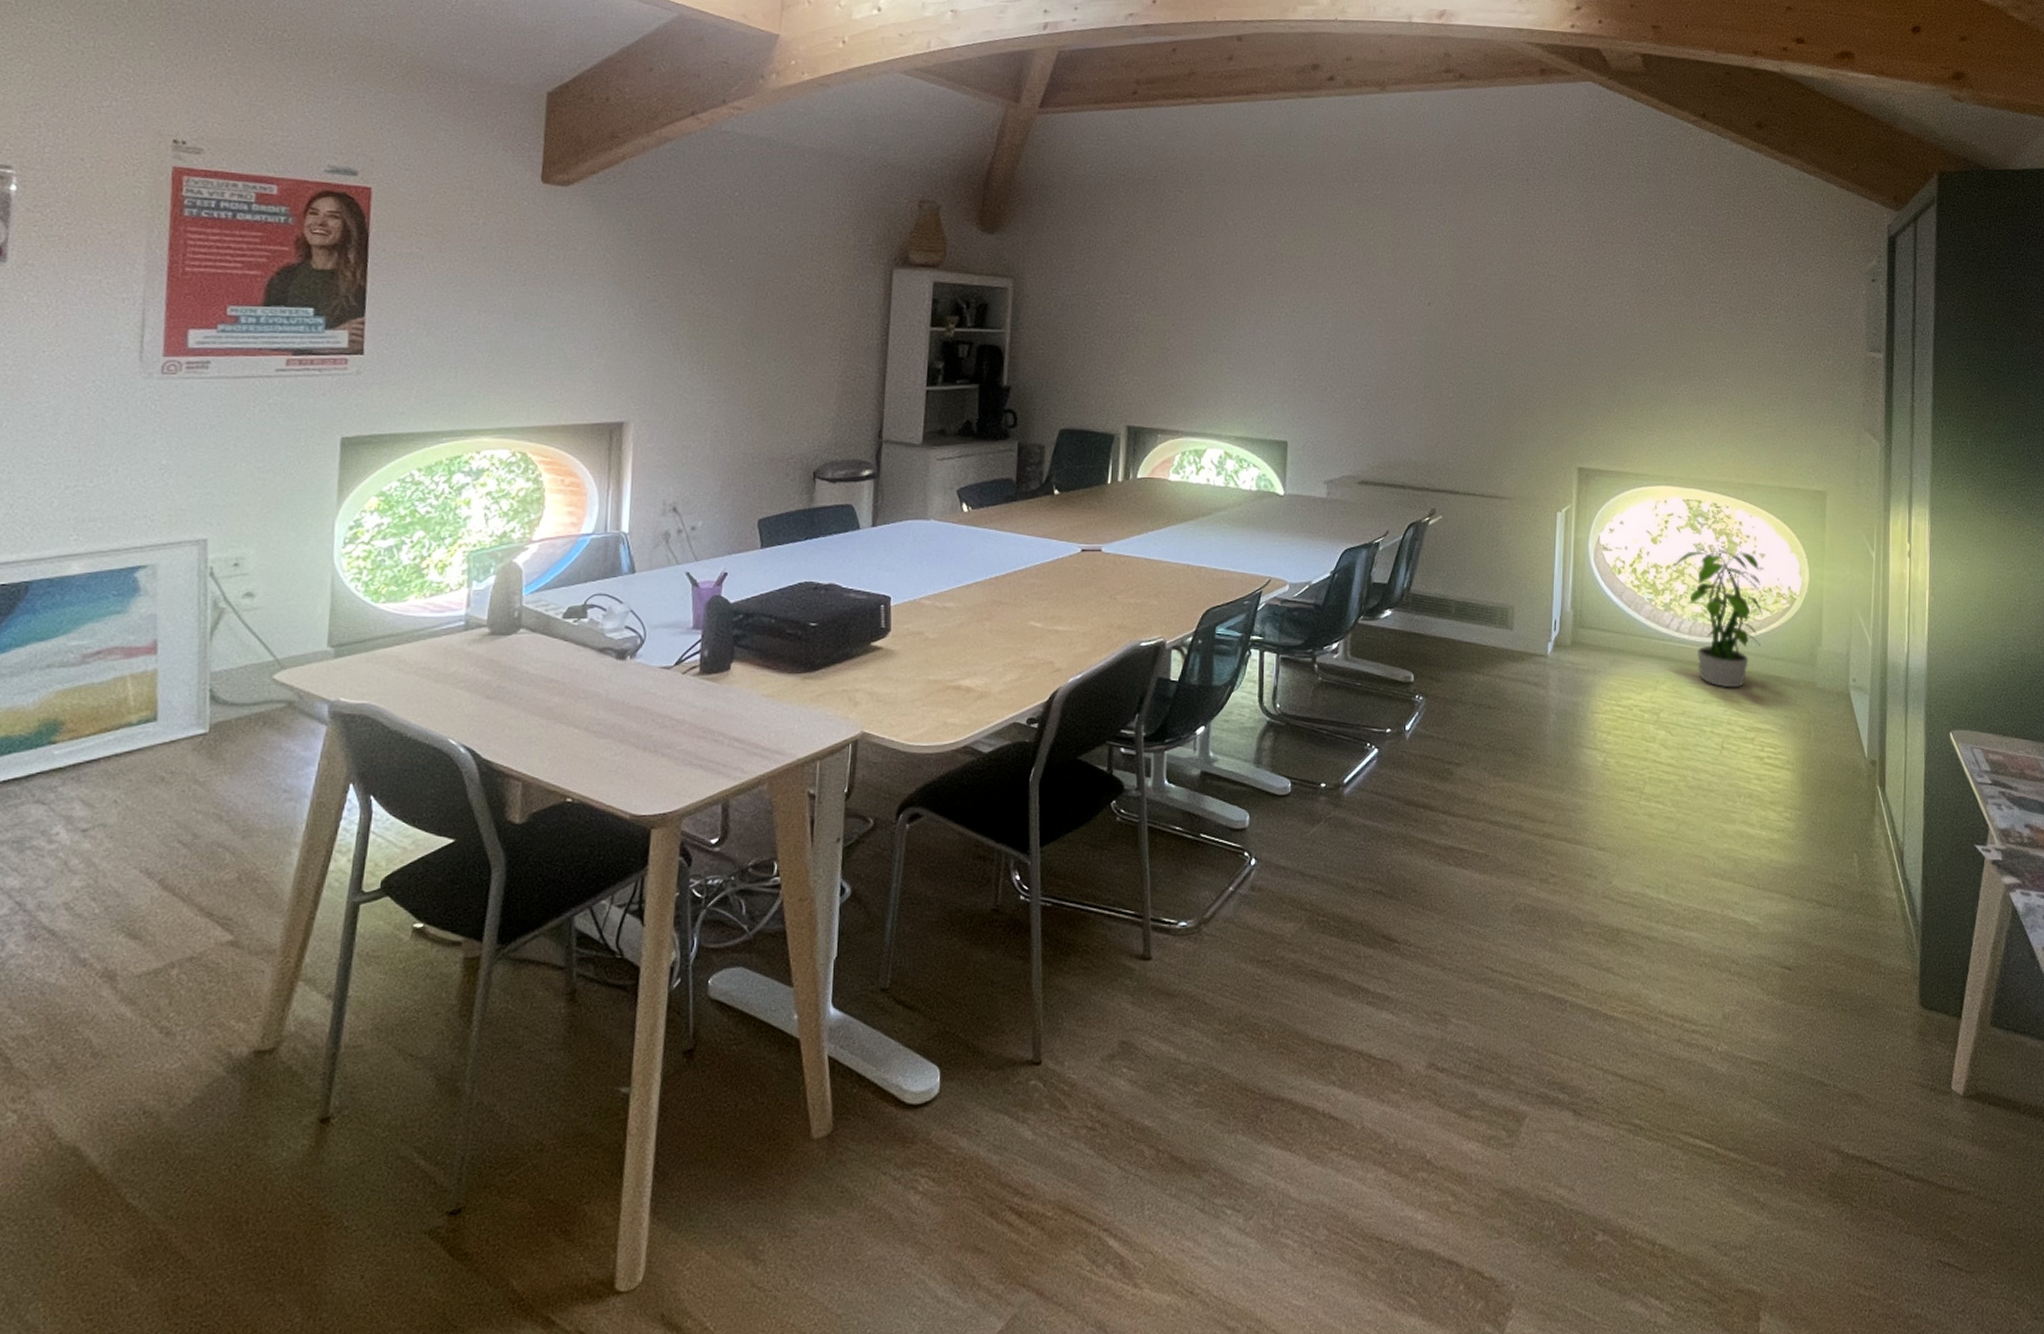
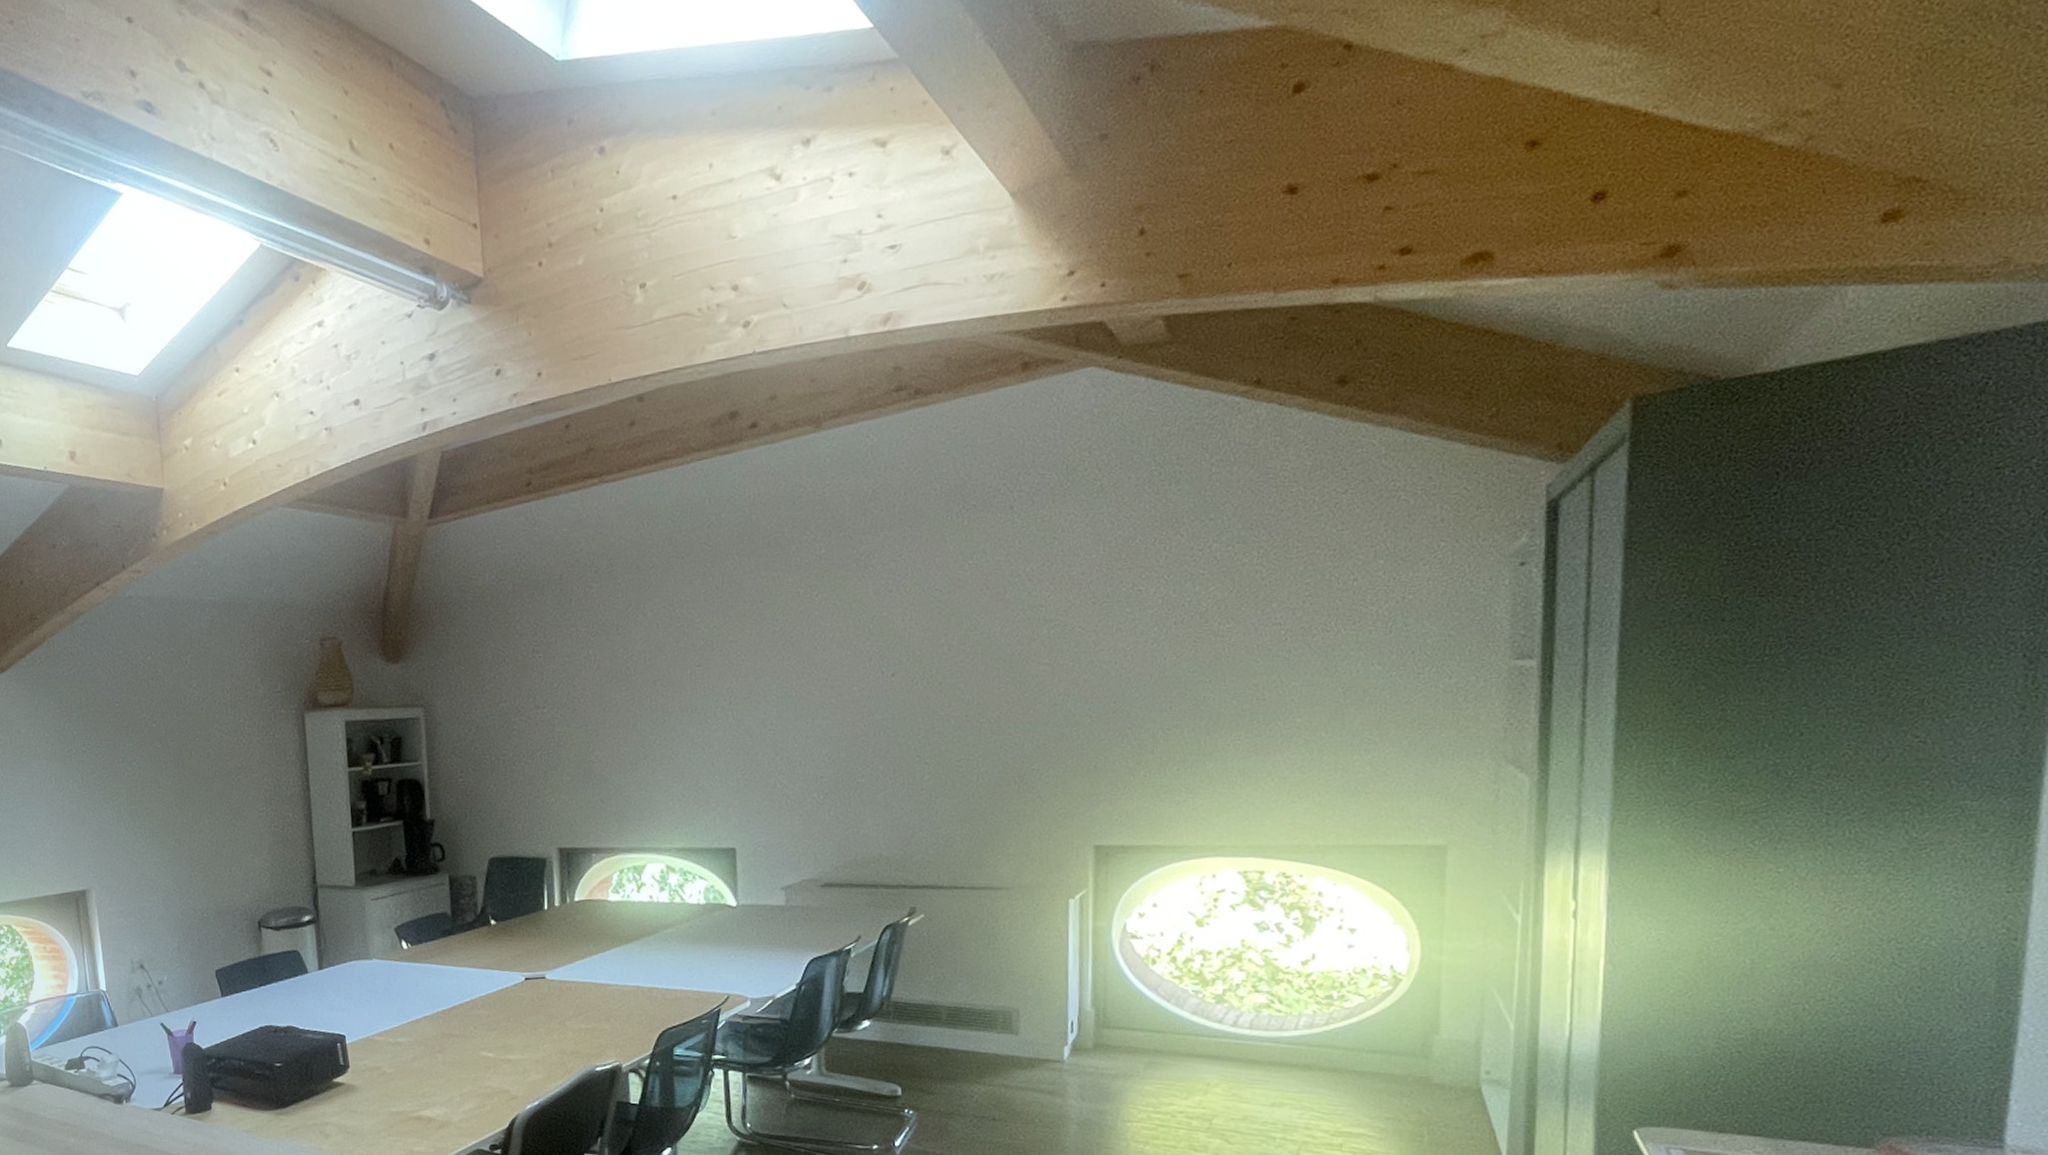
potted plant: present [1672,545,1763,688] -> none [1224,922,1353,1089]

